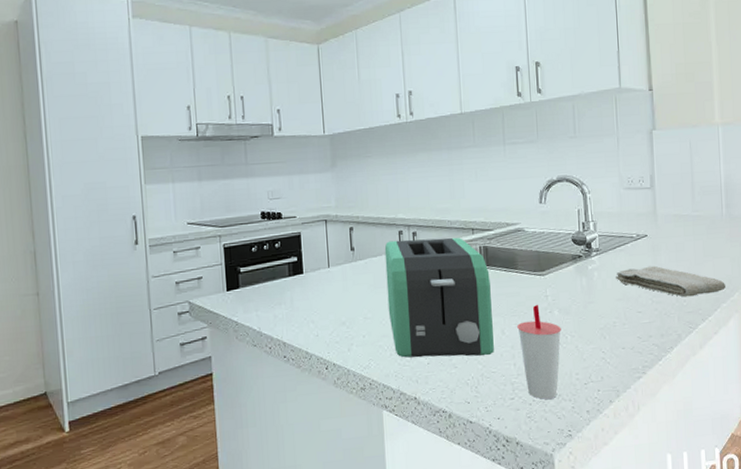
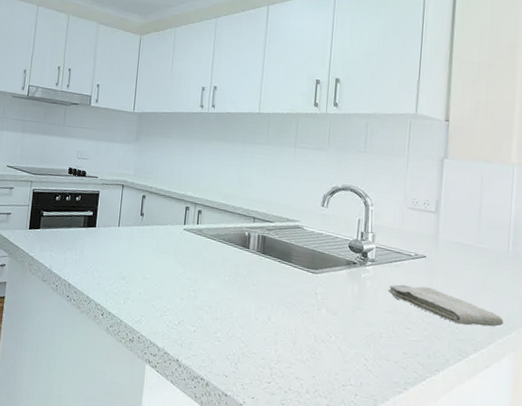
toaster: present [384,238,494,358] -> none [165,214,264,336]
cup: present [517,304,561,400] -> none [283,299,327,393]

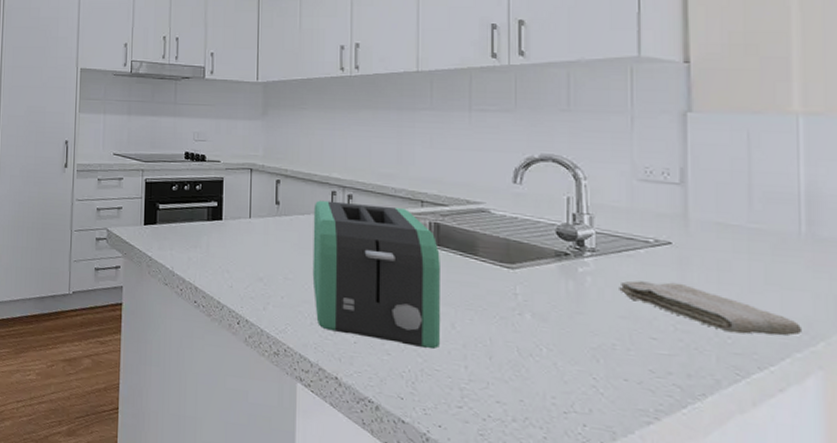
toaster: none [165,214,264,336] -> present [312,200,440,349]

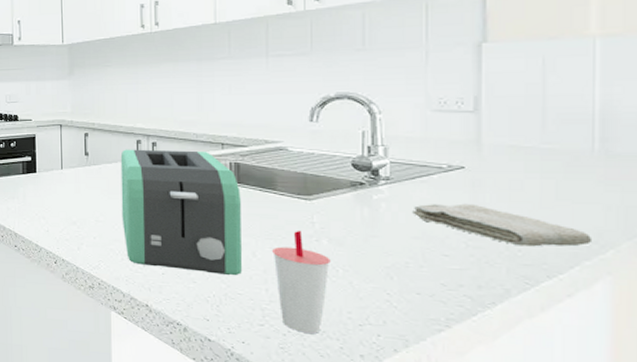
cup: none [473,301,534,421] -> present [272,230,331,335]

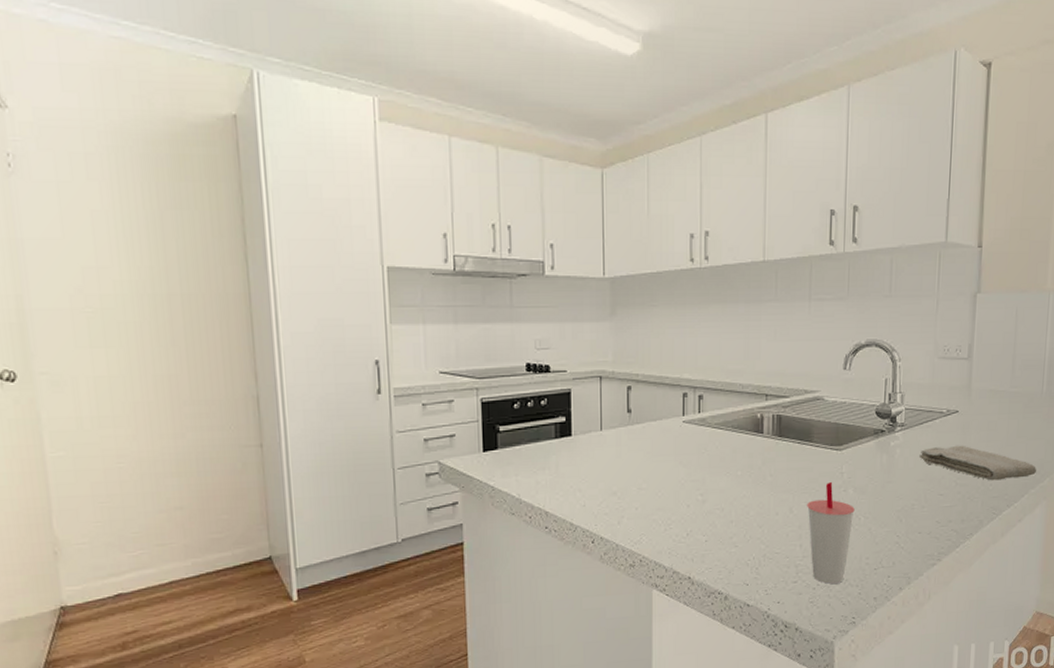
toaster: present [120,149,242,276] -> none [665,403,781,535]

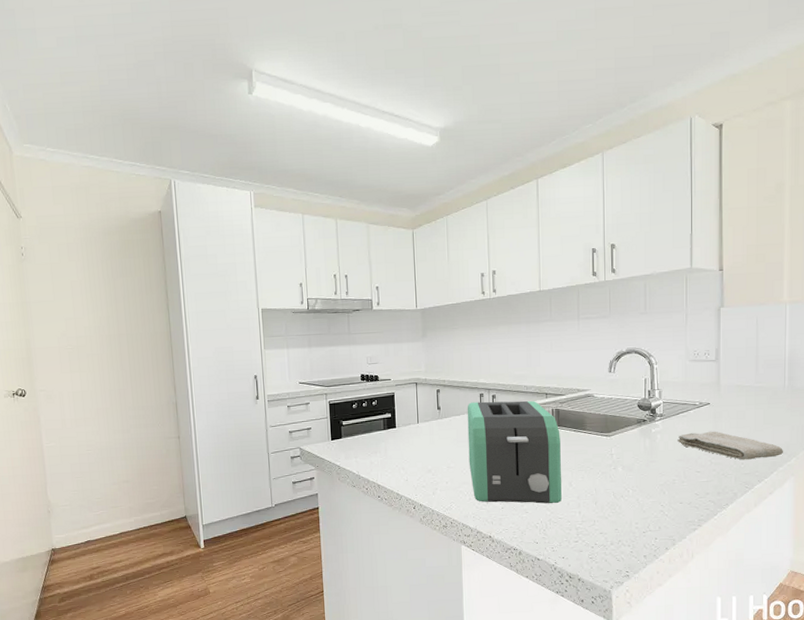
toaster: none [665,403,781,535] -> present [467,401,562,504]
cup: present [807,481,855,585] -> none [584,461,624,544]

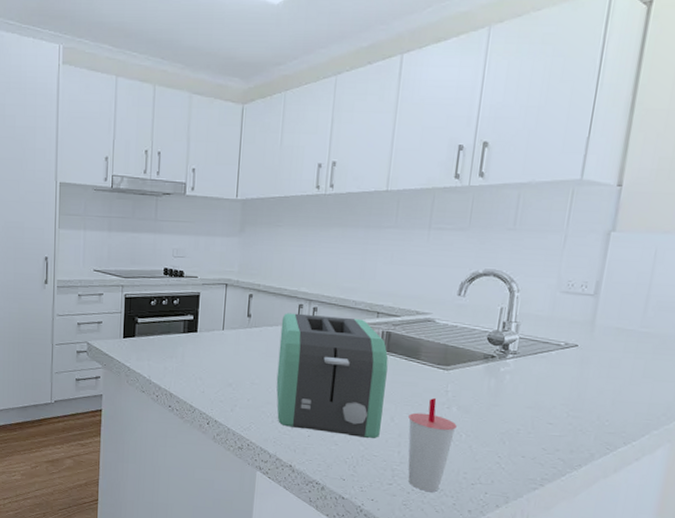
cup: none [584,461,624,544] -> present [408,397,457,493]
washcloth: present [677,431,784,460] -> none [530,377,663,418]

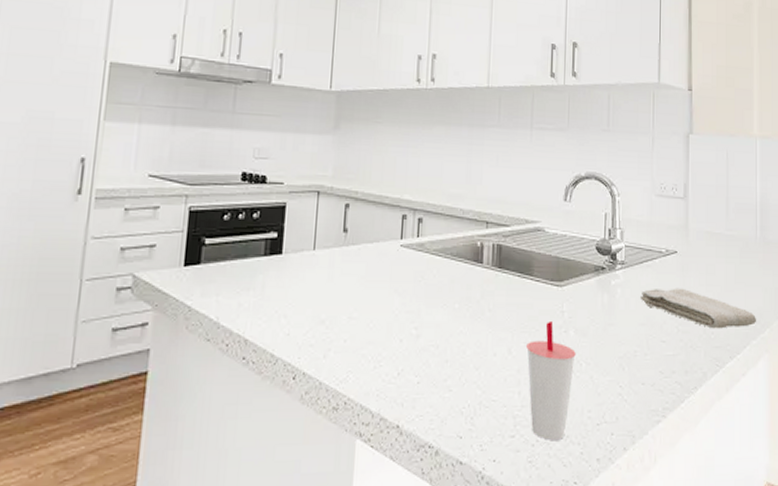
toaster: present [276,313,389,439] -> none [378,225,501,379]
washcloth: none [530,377,663,418] -> present [640,288,757,329]

